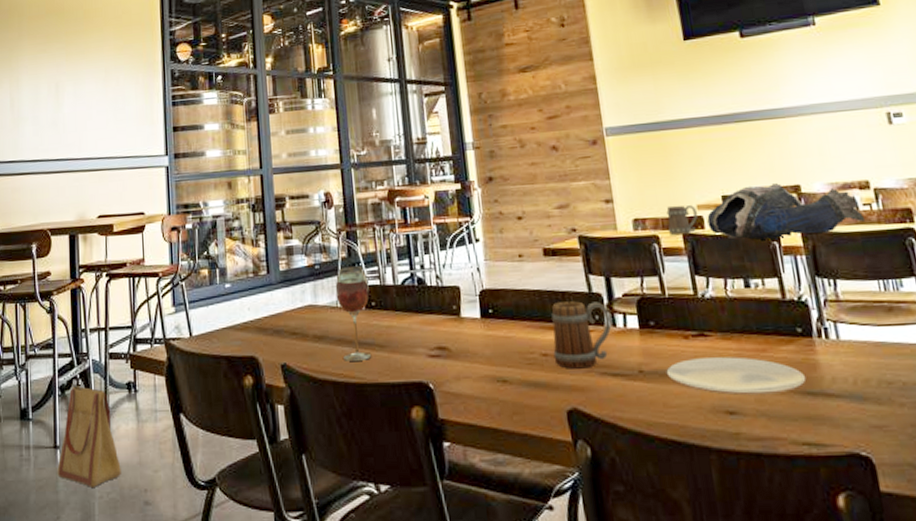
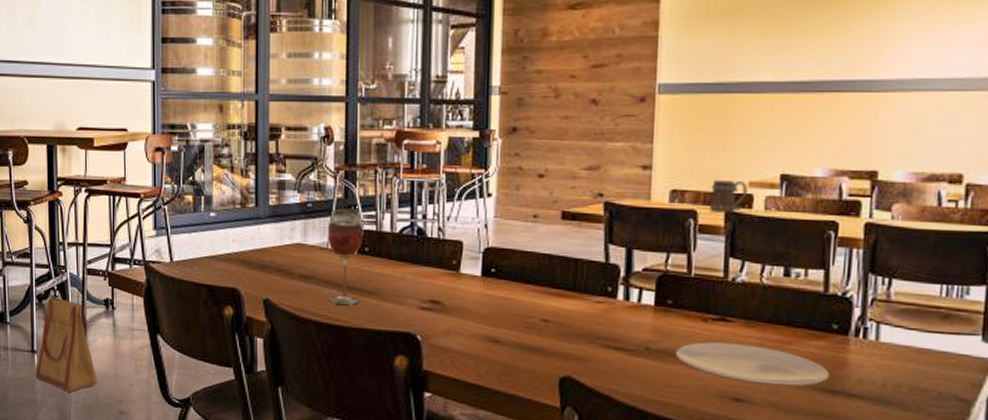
beer mug: present [551,301,612,369] -> none [554,269,625,339]
jacket: present [707,183,864,240] -> none [757,166,945,228]

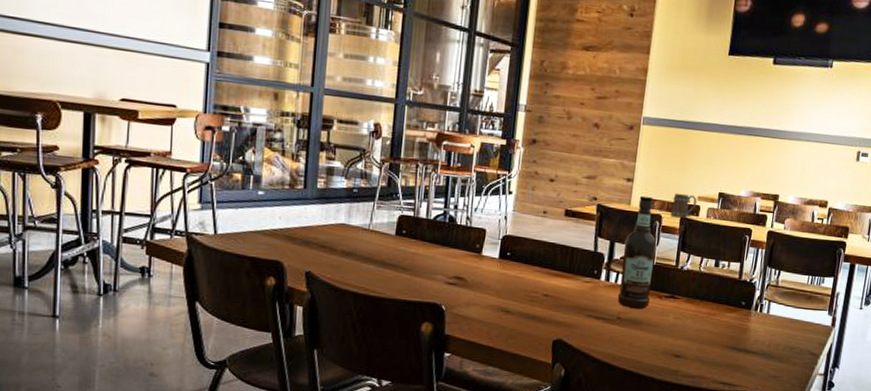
shopping bag: present [34,297,97,392] -> none [55,263,127,356]
wineglass: present [327,207,364,306] -> none [367,195,403,279]
root beer: none [643,186,693,337] -> present [617,195,657,309]
plate: present [675,342,830,388] -> none [638,313,738,347]

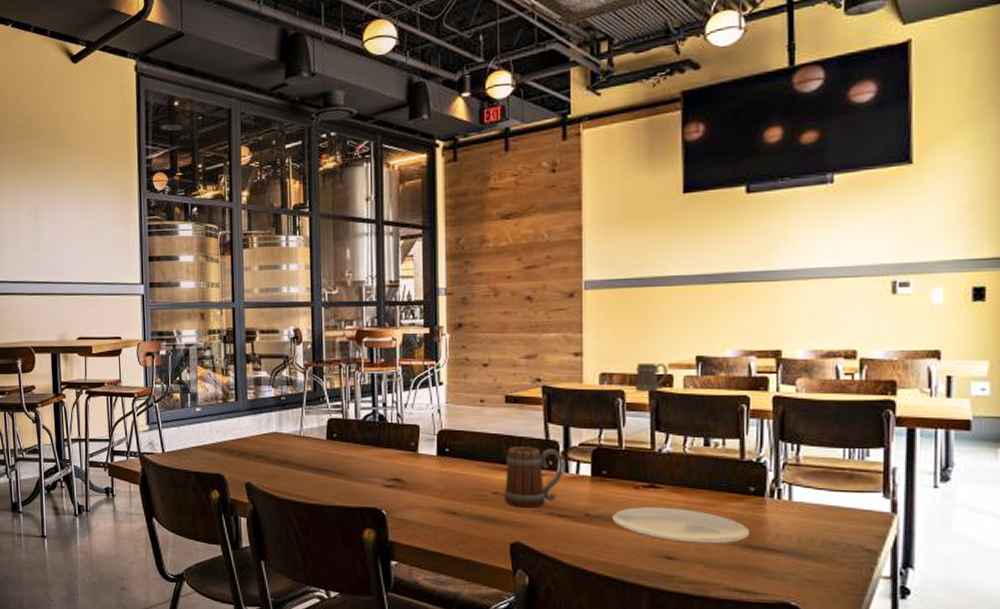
beer mug: none [552,255,607,310] -> present [504,446,564,508]
root beer: present [617,195,657,309] -> none [581,370,624,503]
plate: none [638,313,738,347] -> present [612,507,750,545]

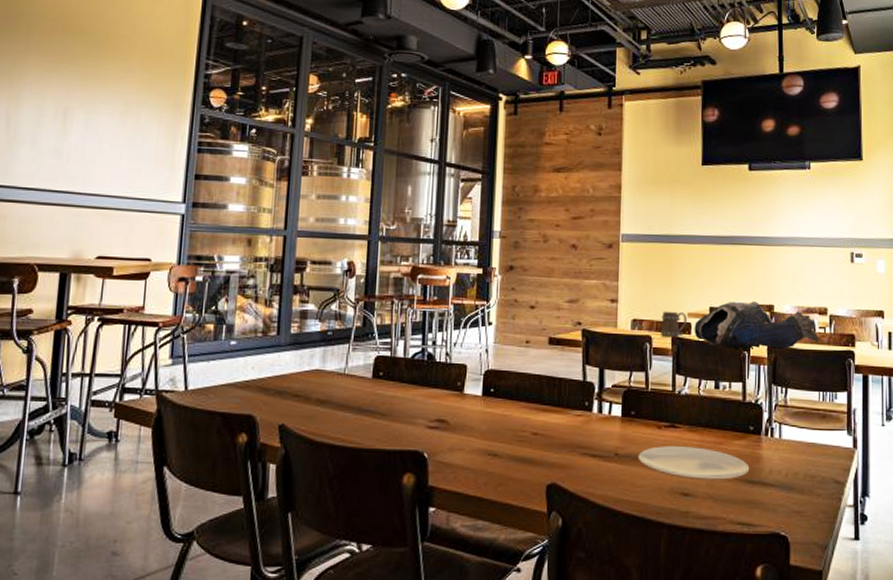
beer mug: present [504,446,564,508] -> none [543,387,599,448]
jacket: none [677,347,843,401] -> present [694,301,818,349]

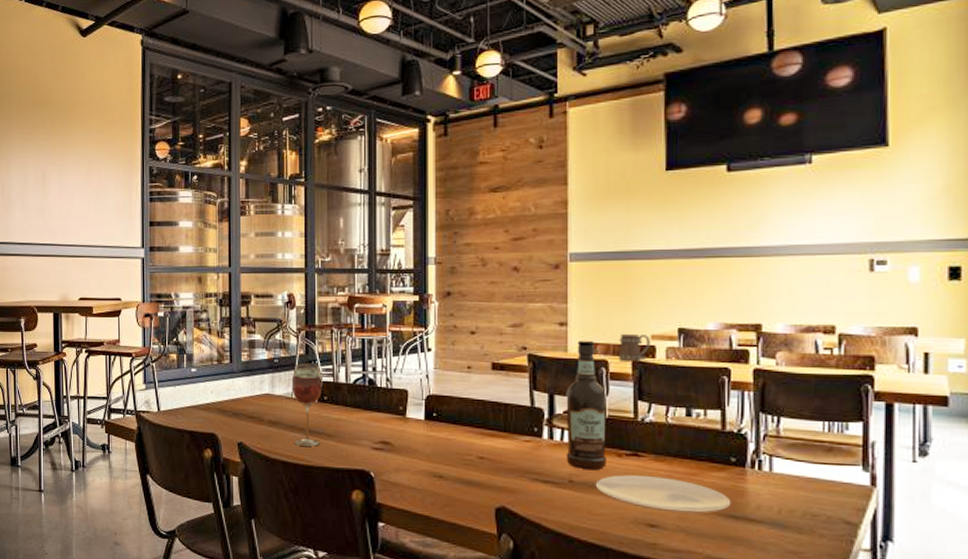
wineglass: none [344,335,379,428] -> present [291,362,323,447]
root beer: none [613,316,650,443] -> present [566,340,608,470]
jacket: present [694,301,818,349] -> none [659,321,822,373]

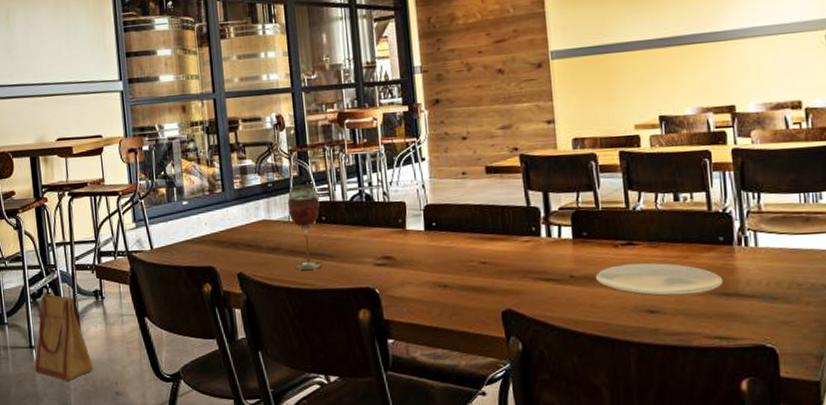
shopping bag: none [41,443,95,526] -> present [34,294,93,381]
root beer: present [566,340,608,470] -> none [559,135,605,264]
beer mug: present [618,333,650,363] -> none [605,125,634,154]

